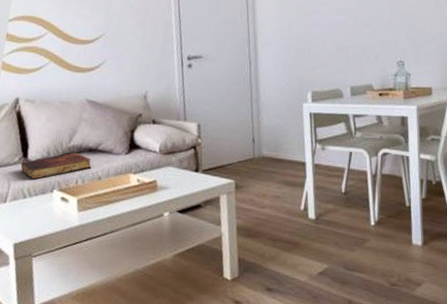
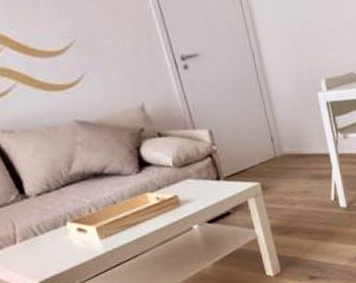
book: present [20,153,92,180] -> none [19,180,103,216]

